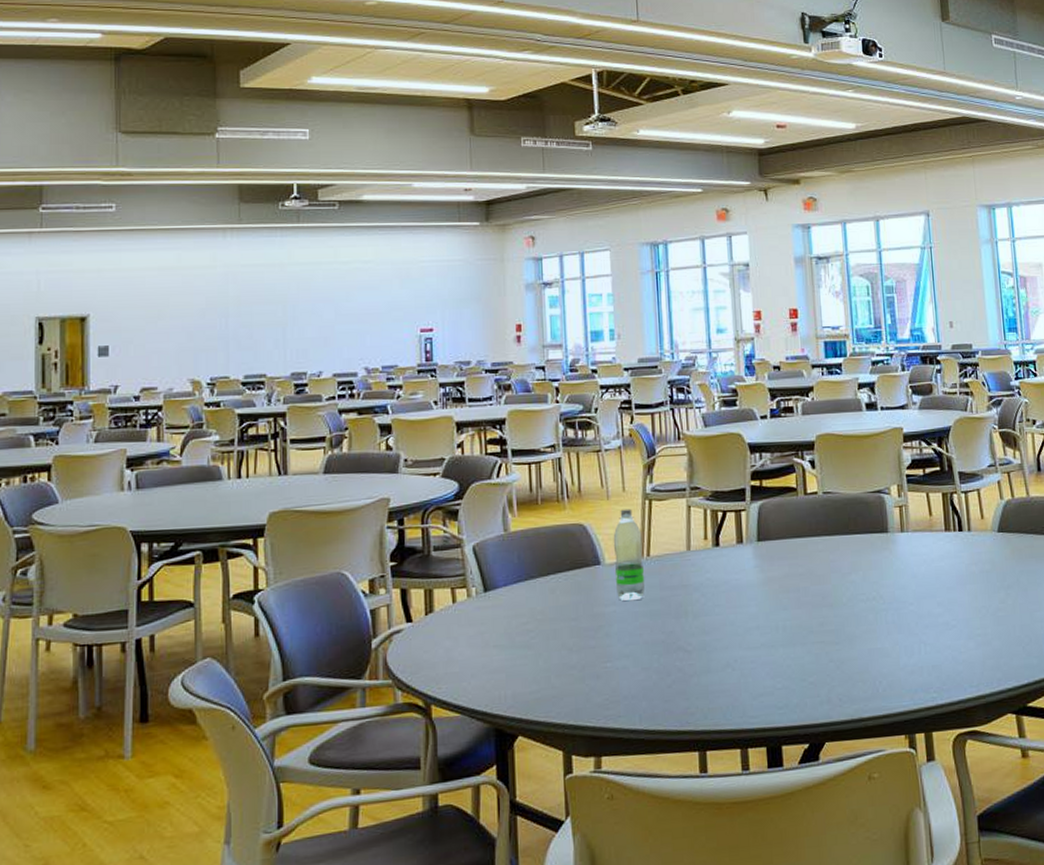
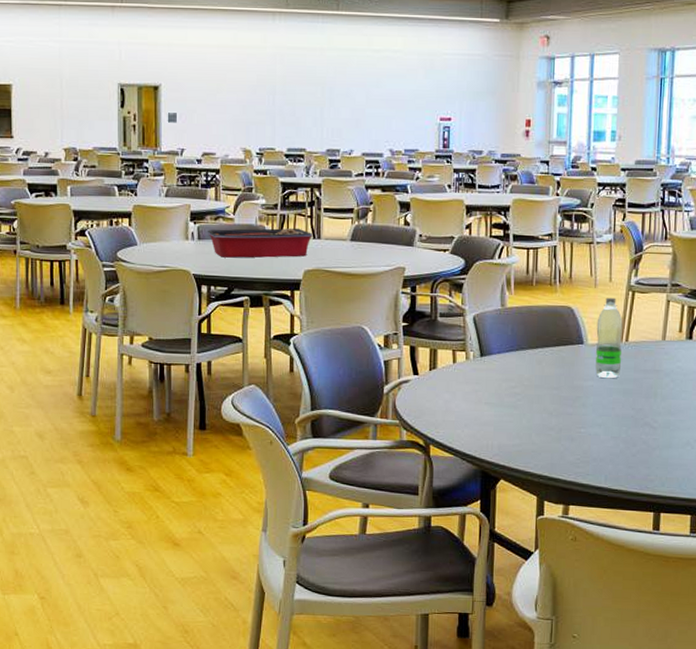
tray: none [148,464,278,508] -> present [208,227,313,258]

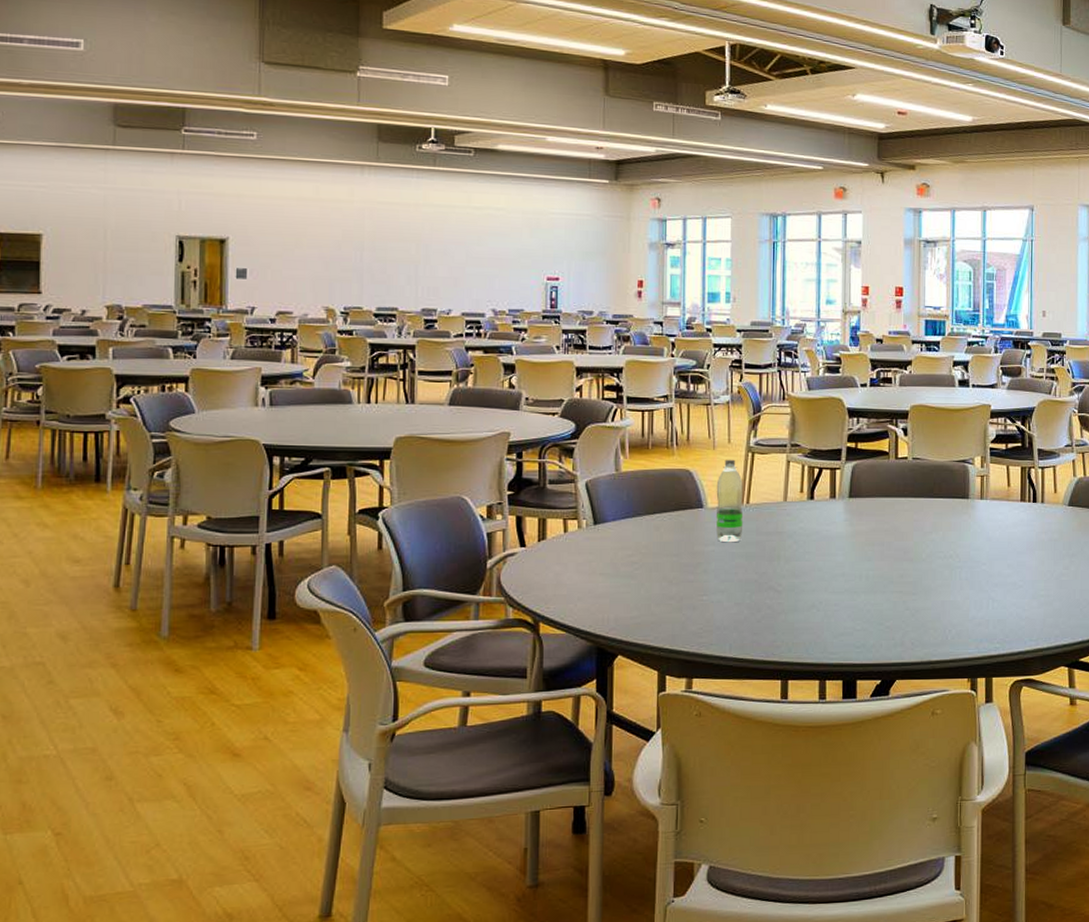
tray: present [208,227,313,258] -> none [282,392,406,426]

